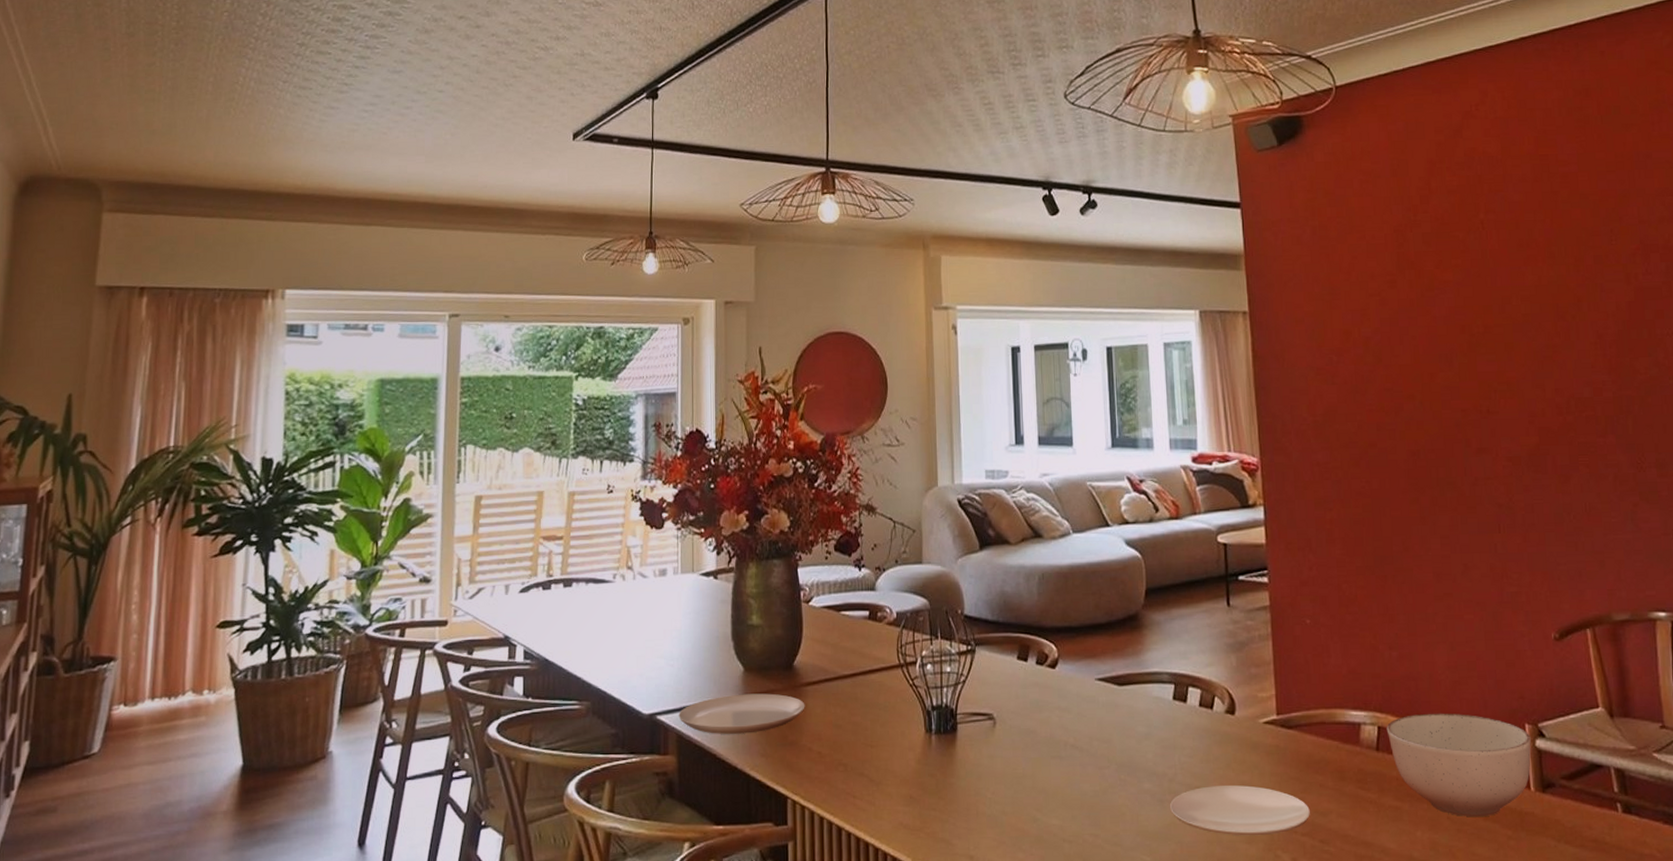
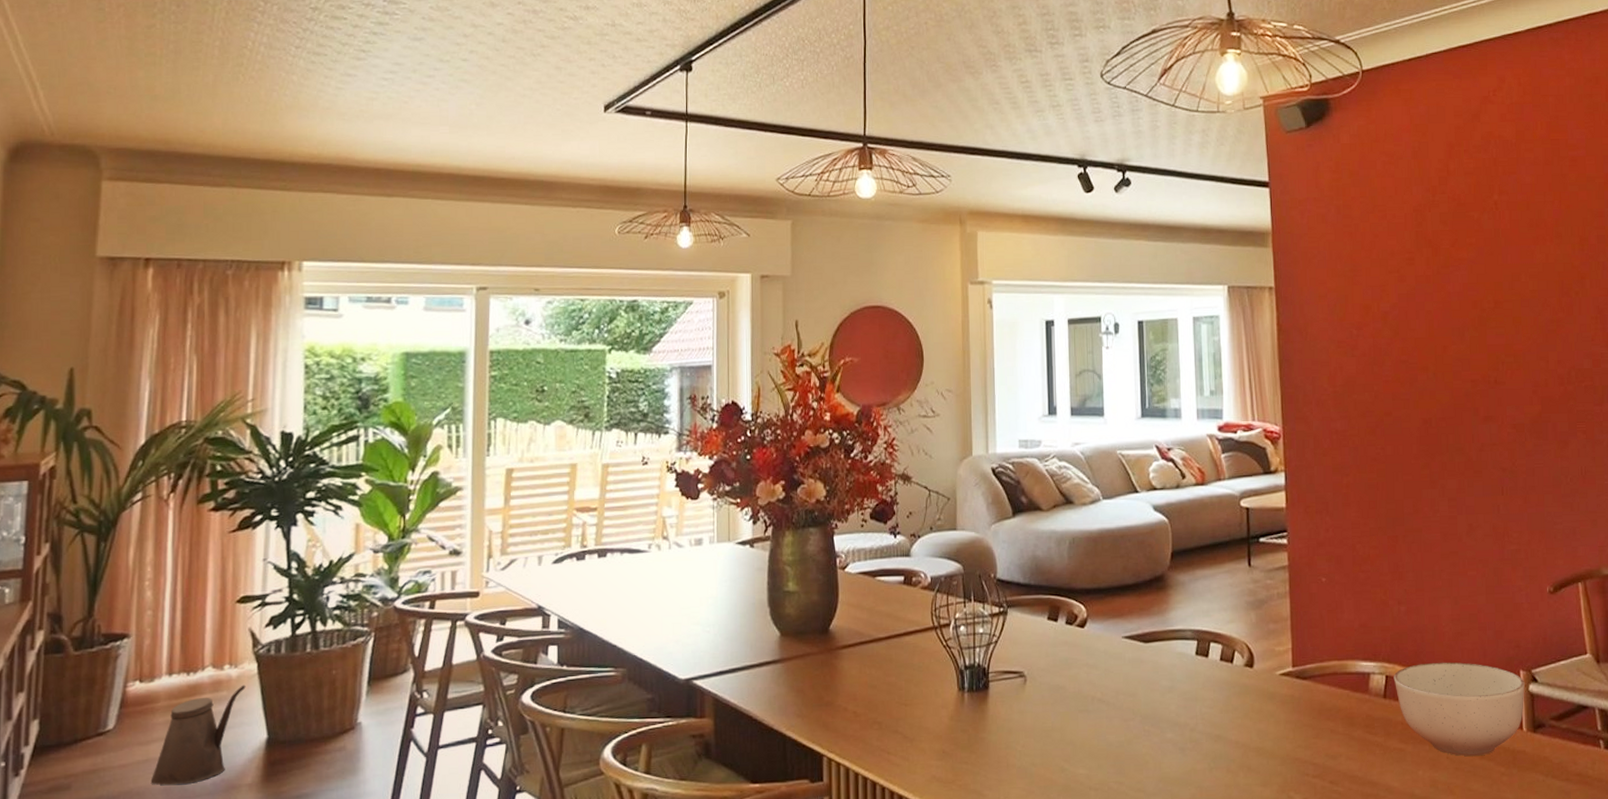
watering can: none [131,710,223,811] -> present [150,685,246,786]
plate: present [678,693,805,734] -> none [715,657,841,697]
plate: present [1169,785,1310,836] -> none [1190,733,1321,780]

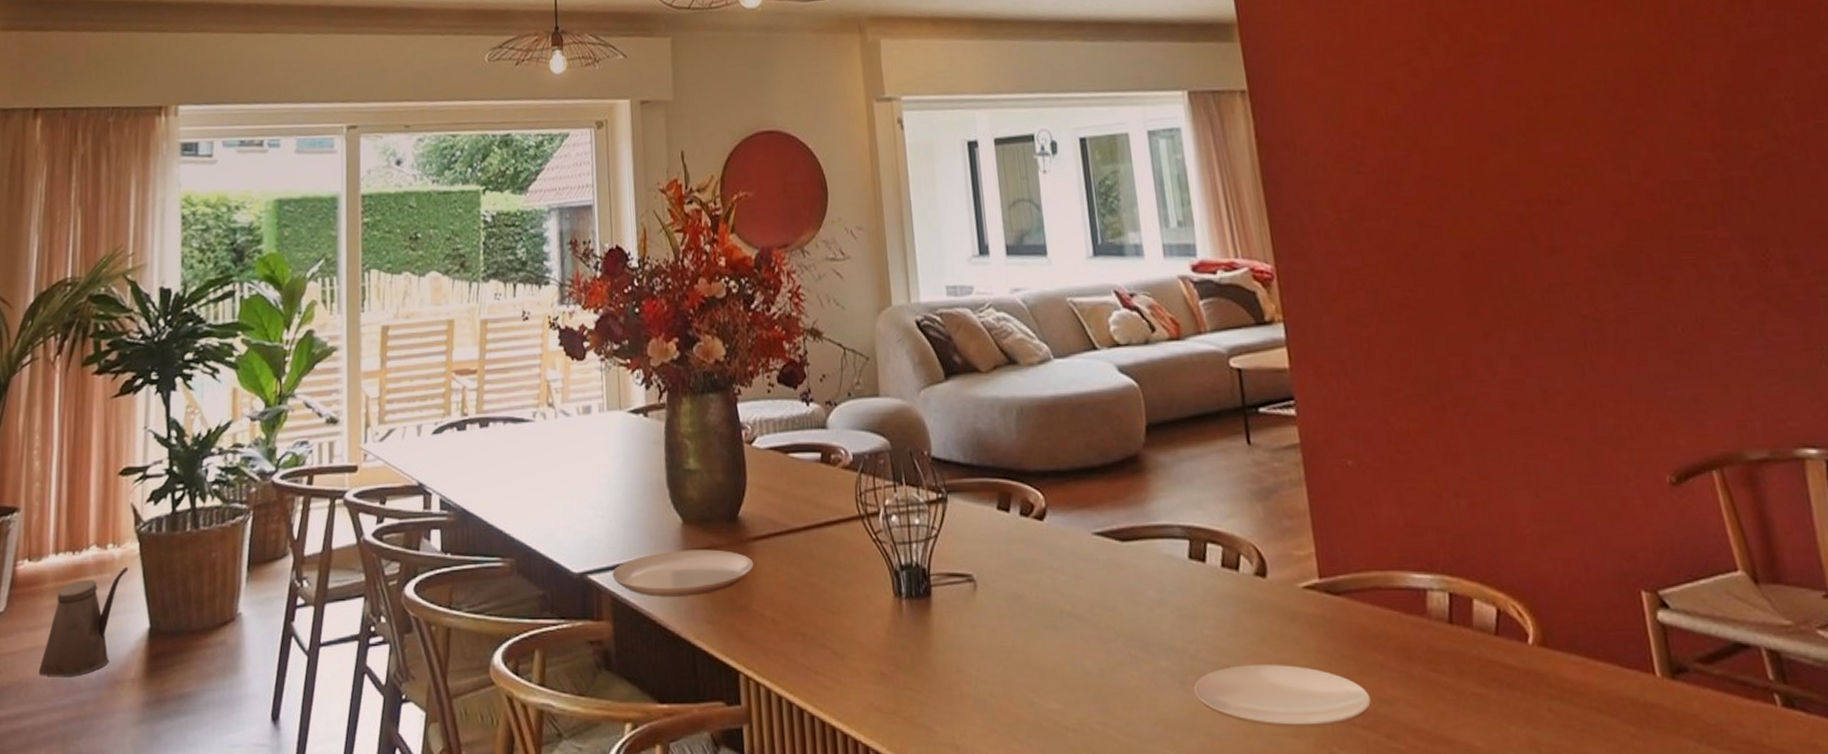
plate: none [715,657,841,697] -> present [612,549,754,597]
plate: none [1190,733,1321,780] -> present [1193,665,1371,728]
bowl: present [1393,662,1525,757] -> none [1459,576,1654,709]

